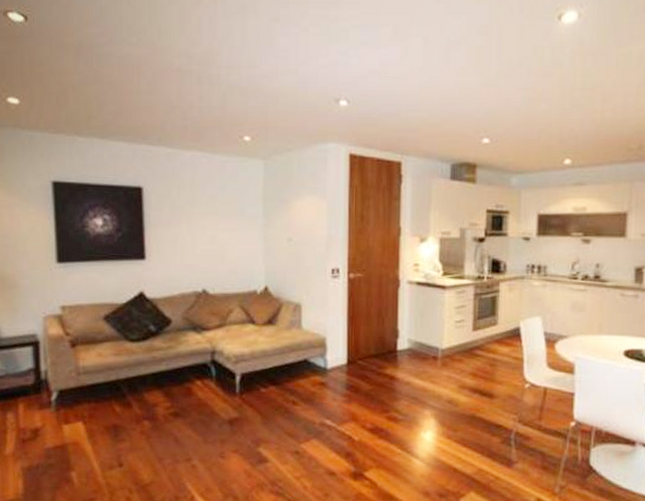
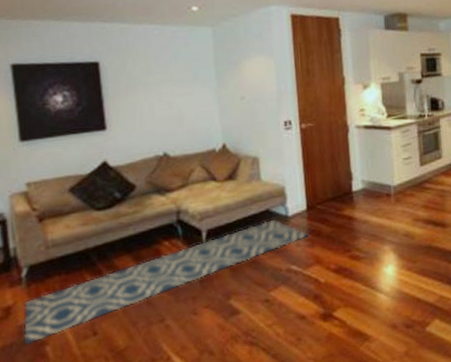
rug: none [50,370,347,469] -> present [23,219,309,346]

